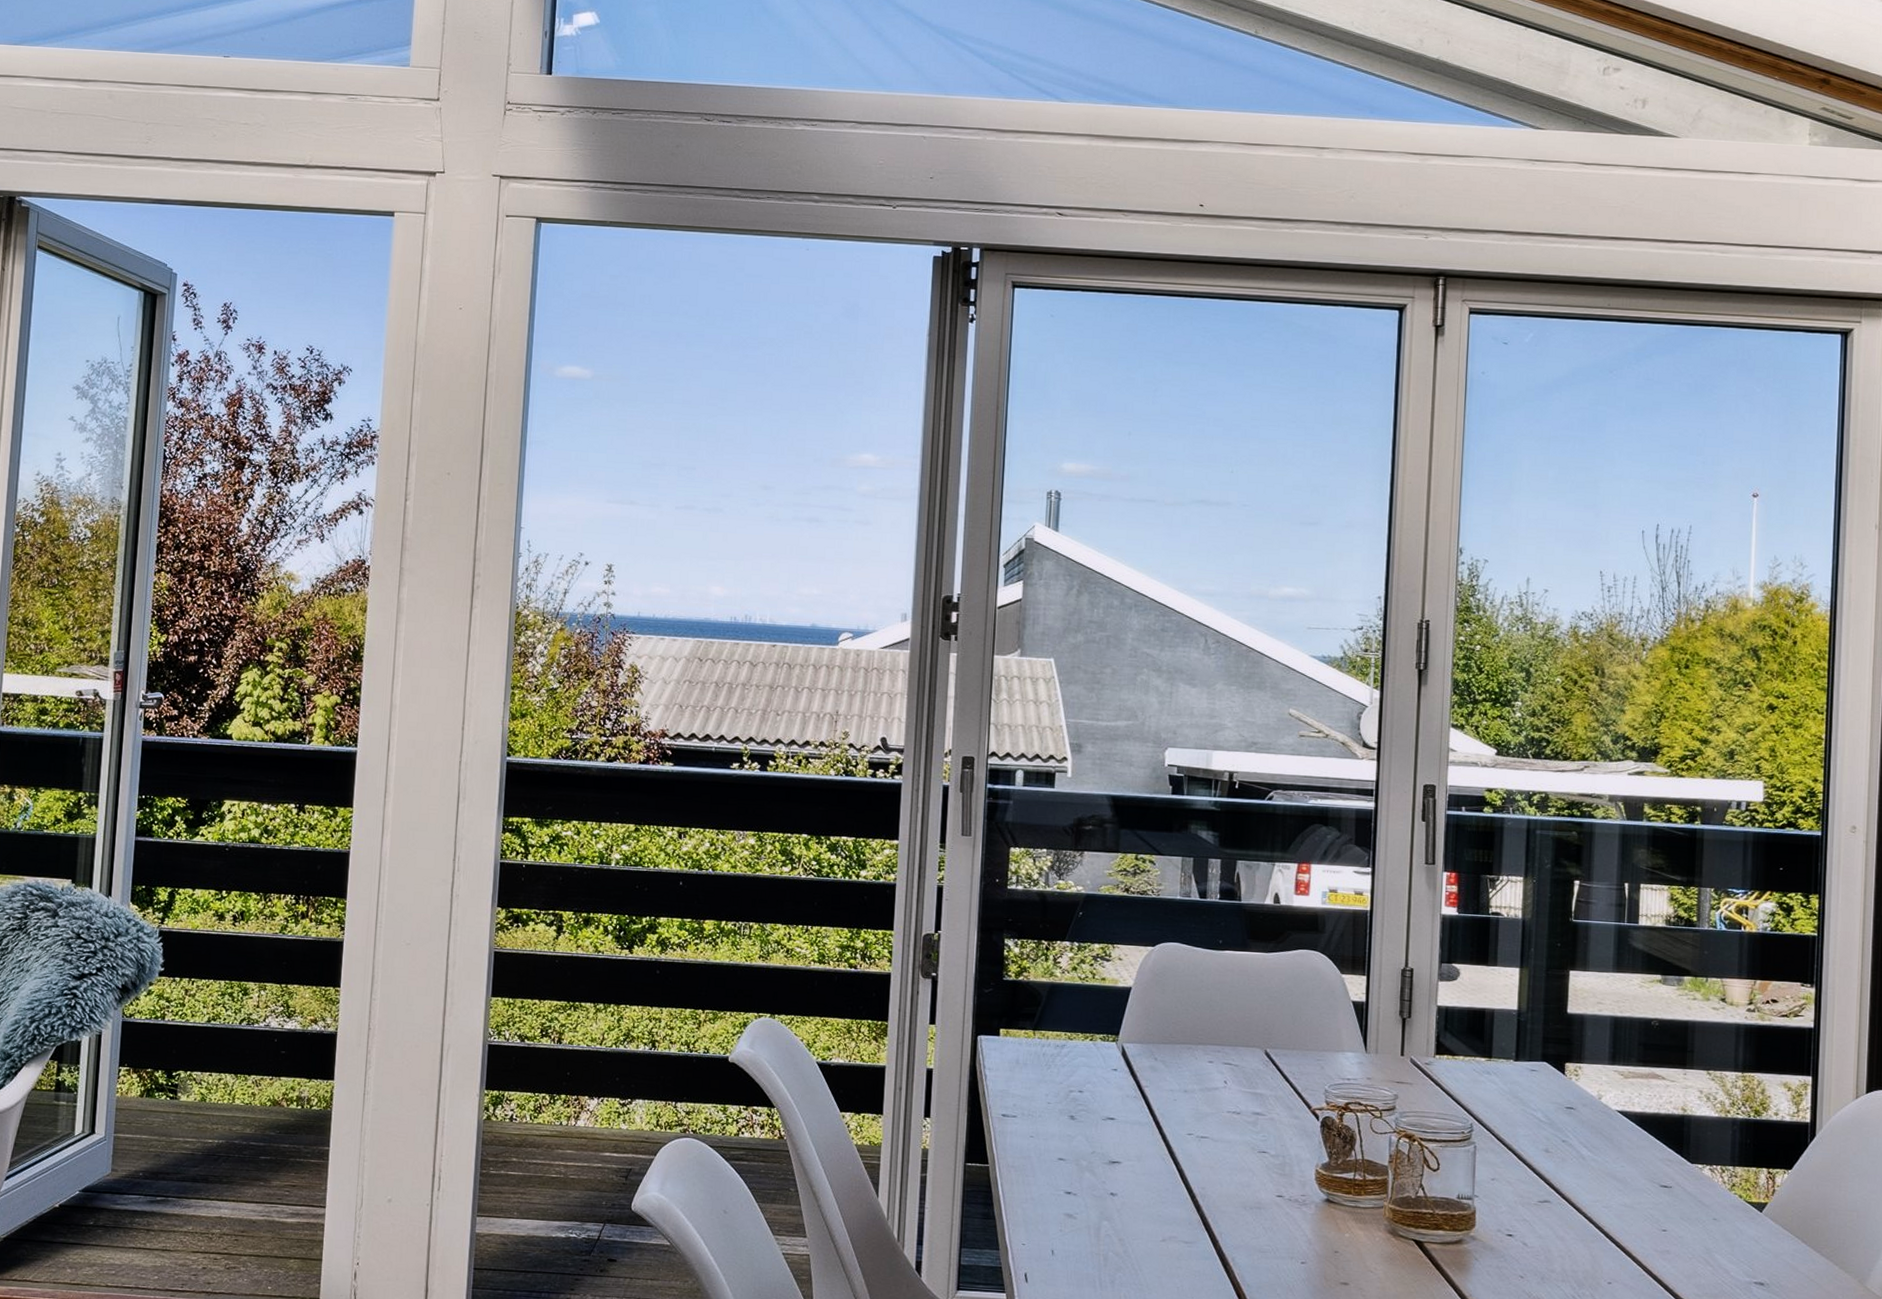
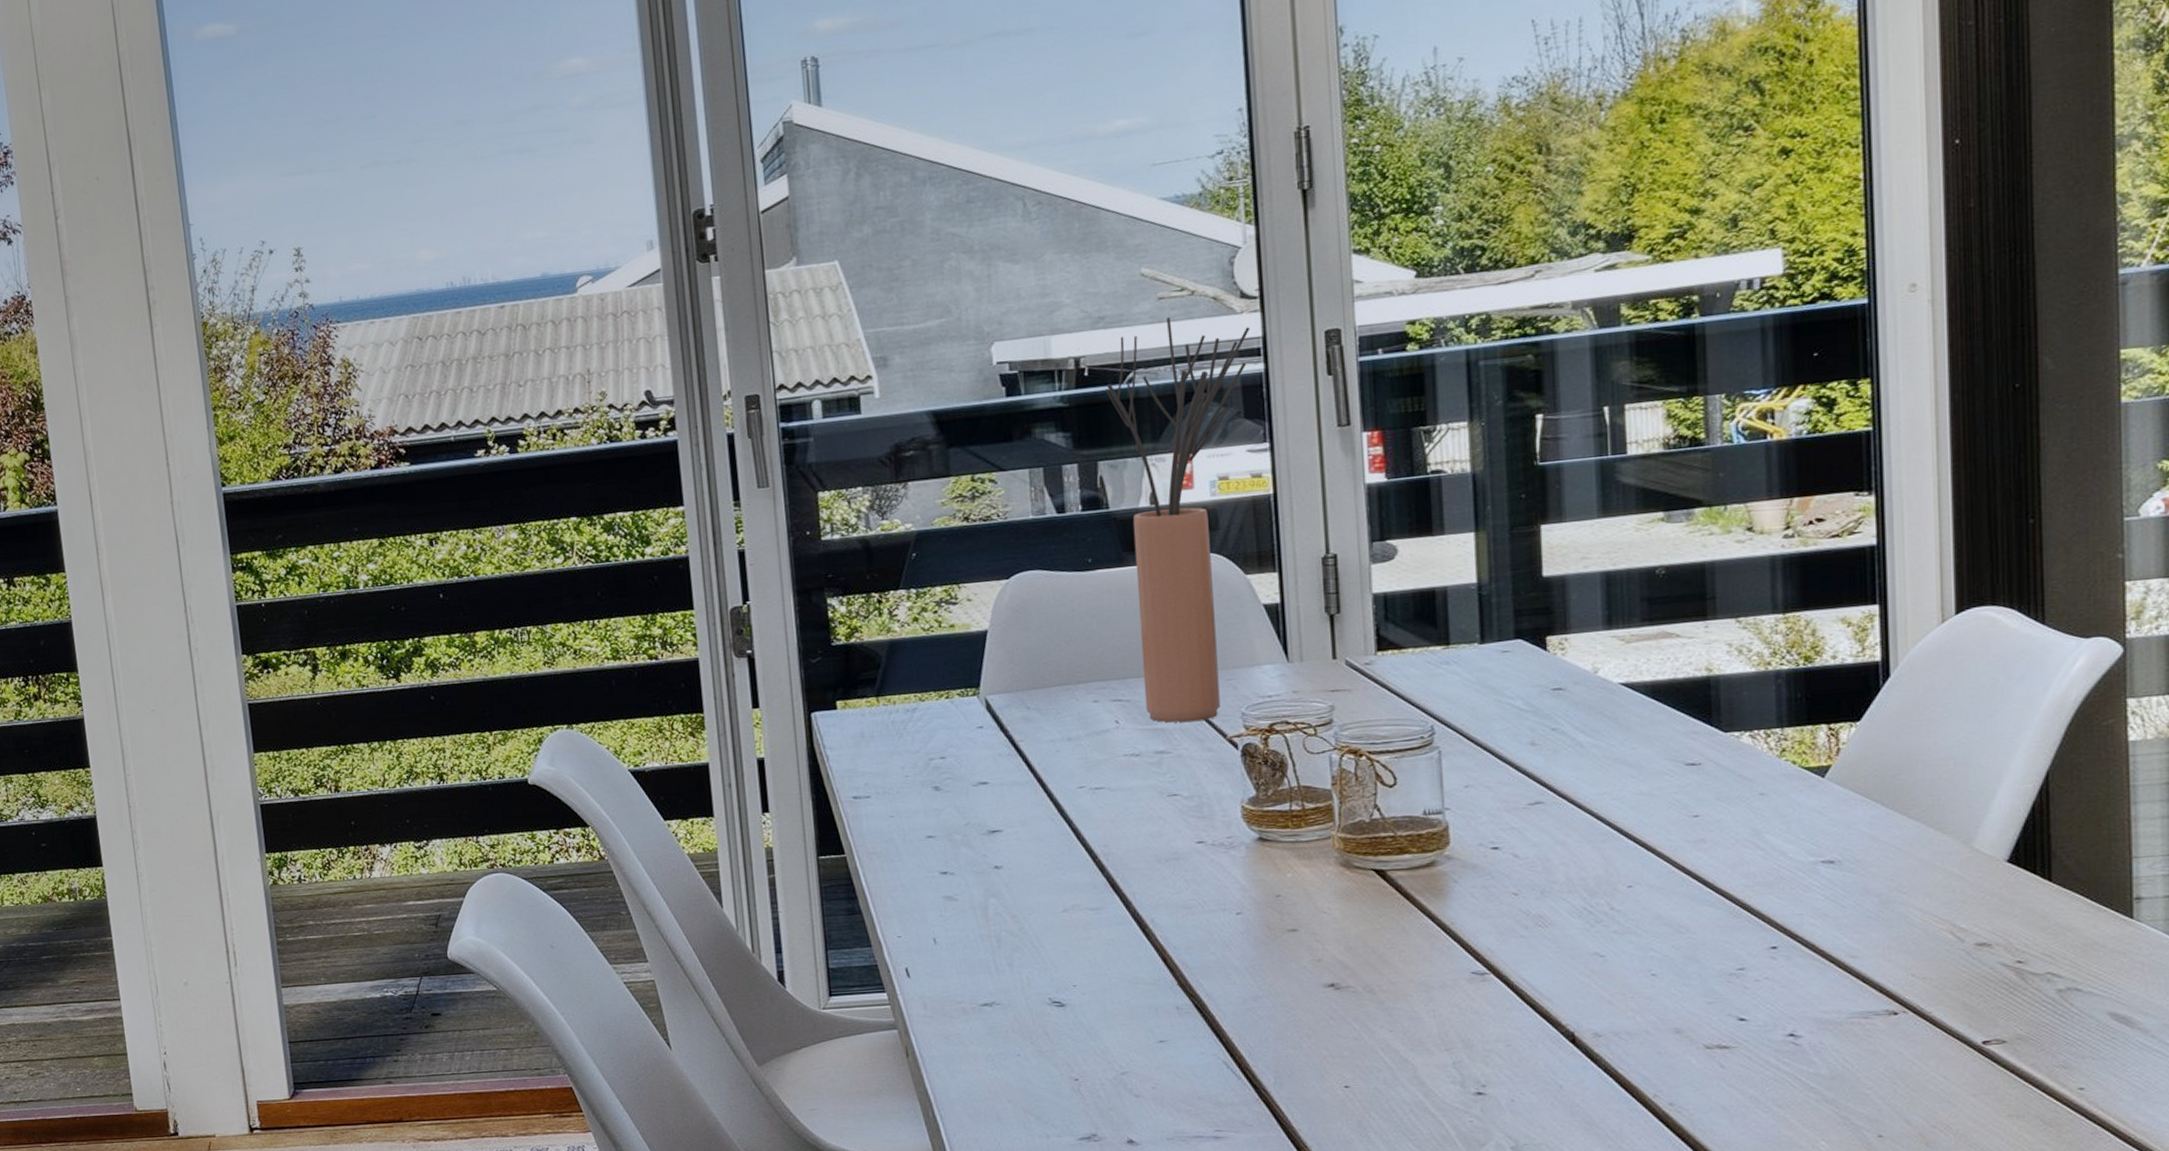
vase: none [1249,752,1367,1092] -> present [1106,318,1249,723]

